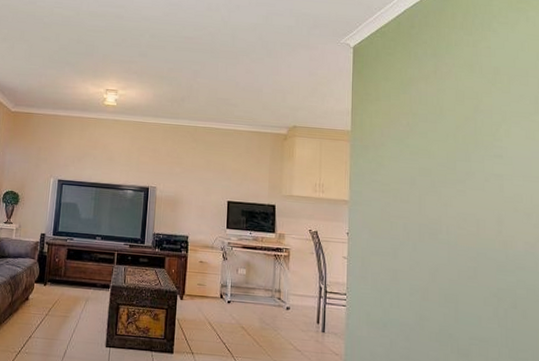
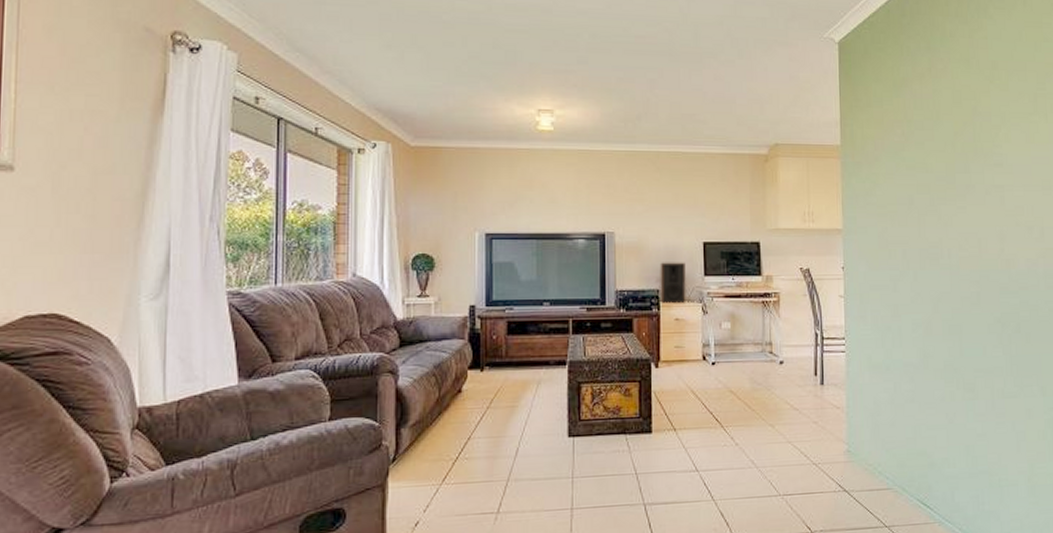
speaker: none [189,214,212,250] -> present [660,262,686,304]

